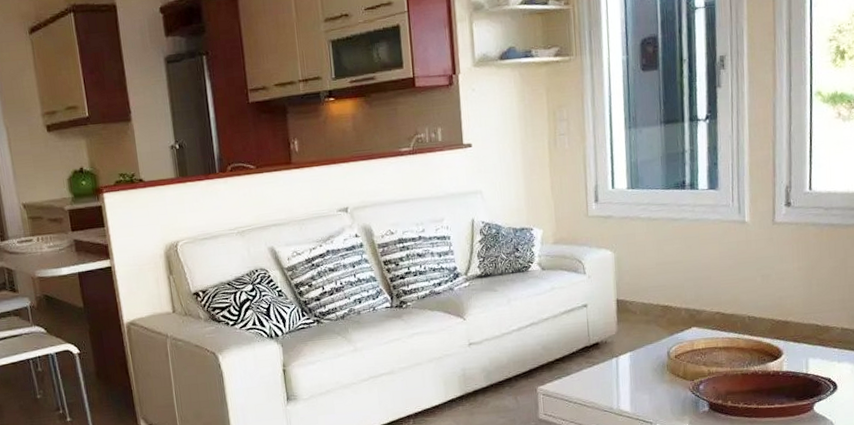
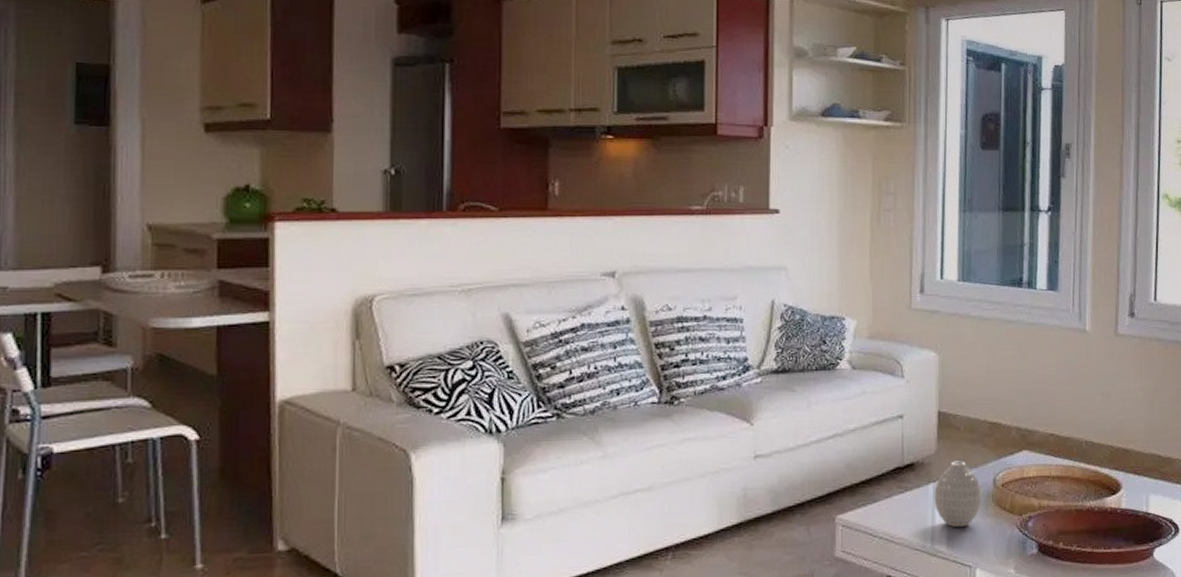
vase: none [617,339,659,393] -> present [934,461,983,528]

